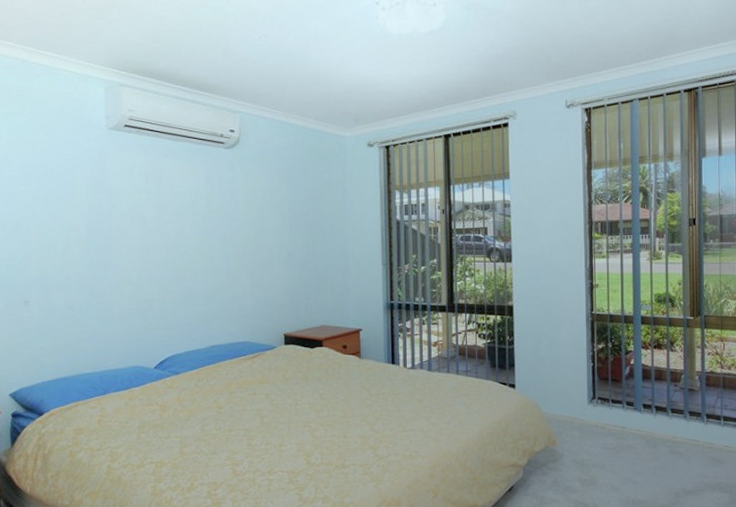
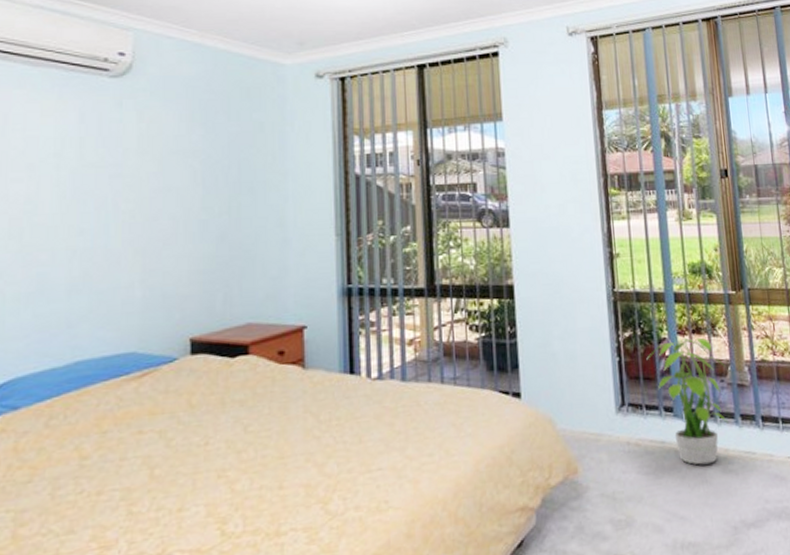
potted plant: none [615,349,680,446] -> present [646,336,729,465]

